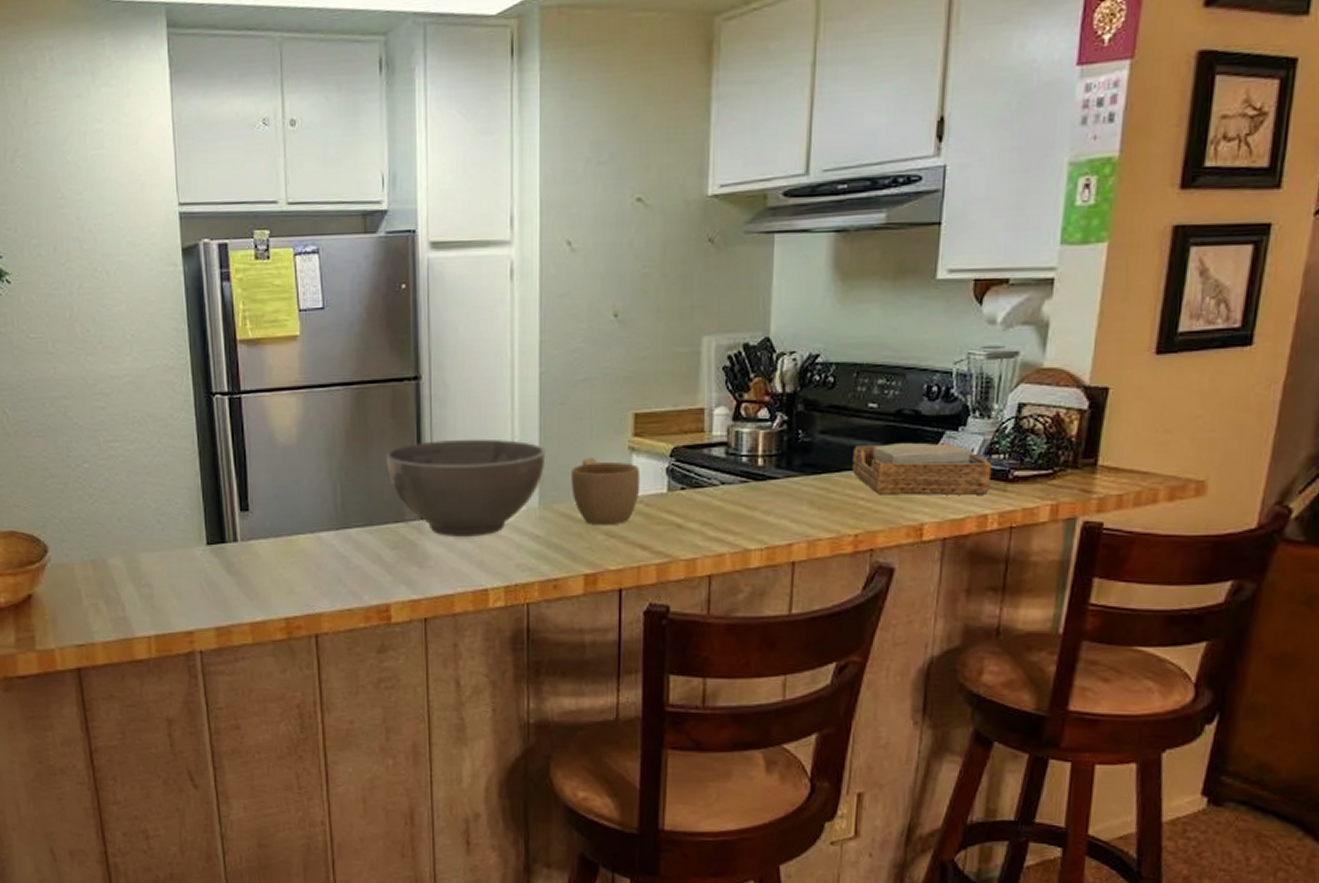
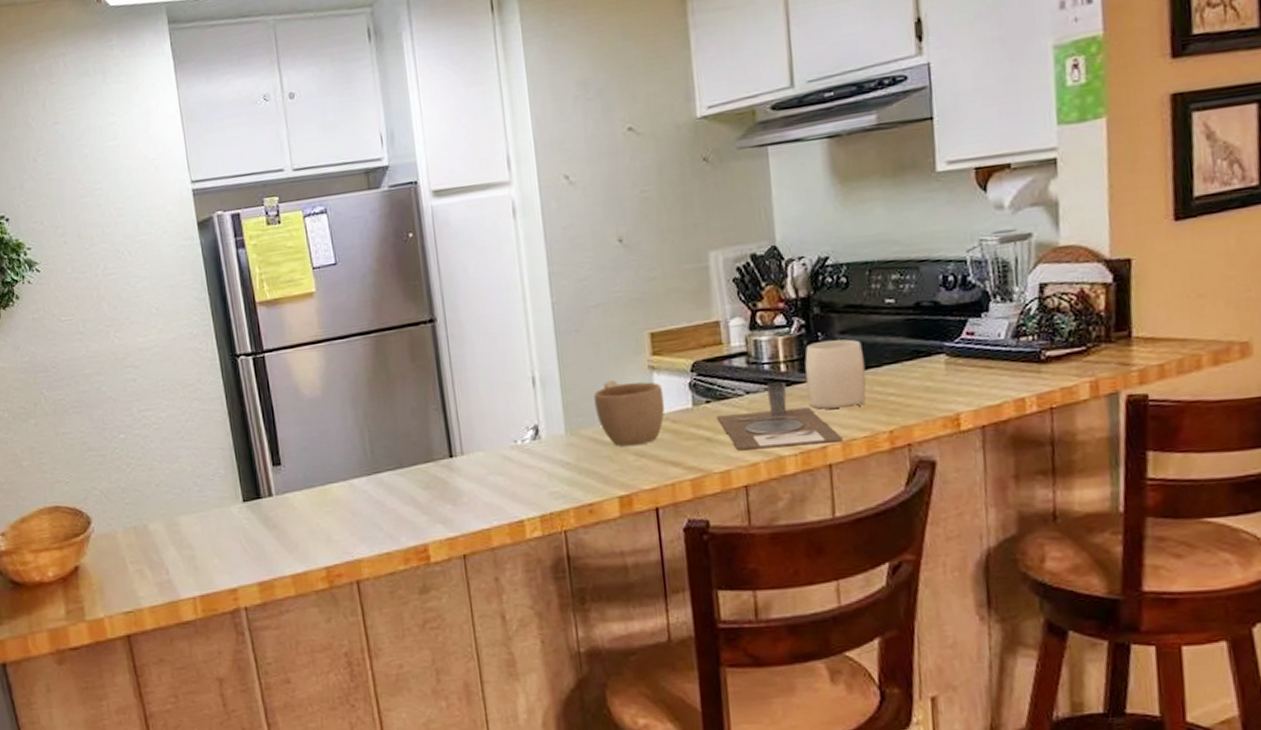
bowl: present [385,438,546,537] -> none [408,371,568,472]
place setting: none [689,476,809,539] -> present [716,382,843,450]
mug: none [780,439,841,508] -> present [804,339,866,410]
napkin holder: present [852,443,992,495] -> none [876,330,1024,388]

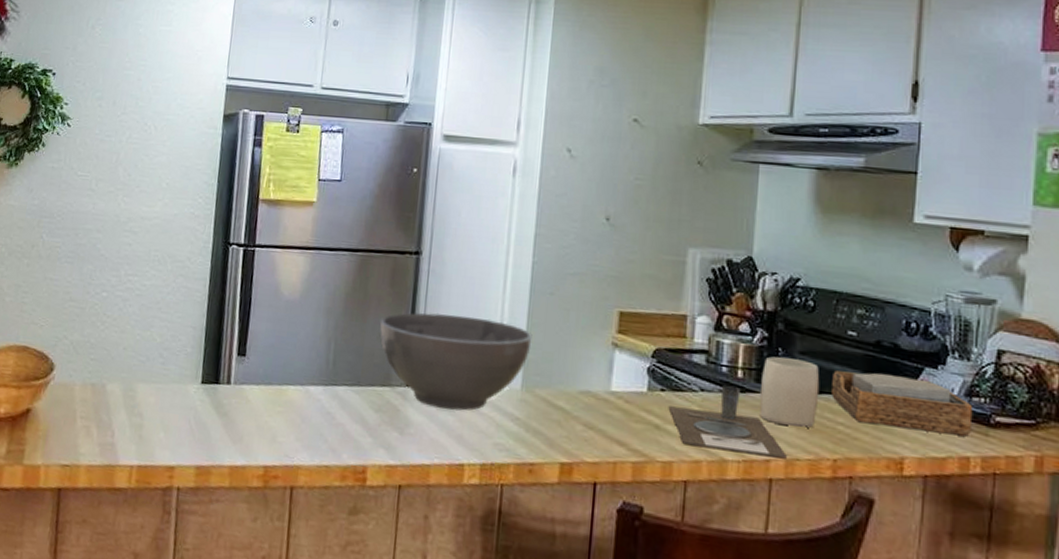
bowl: none [408,371,568,472] -> present [379,312,533,411]
cup: present [594,380,665,447] -> none [554,348,622,417]
napkin holder: none [876,330,1024,388] -> present [831,370,973,437]

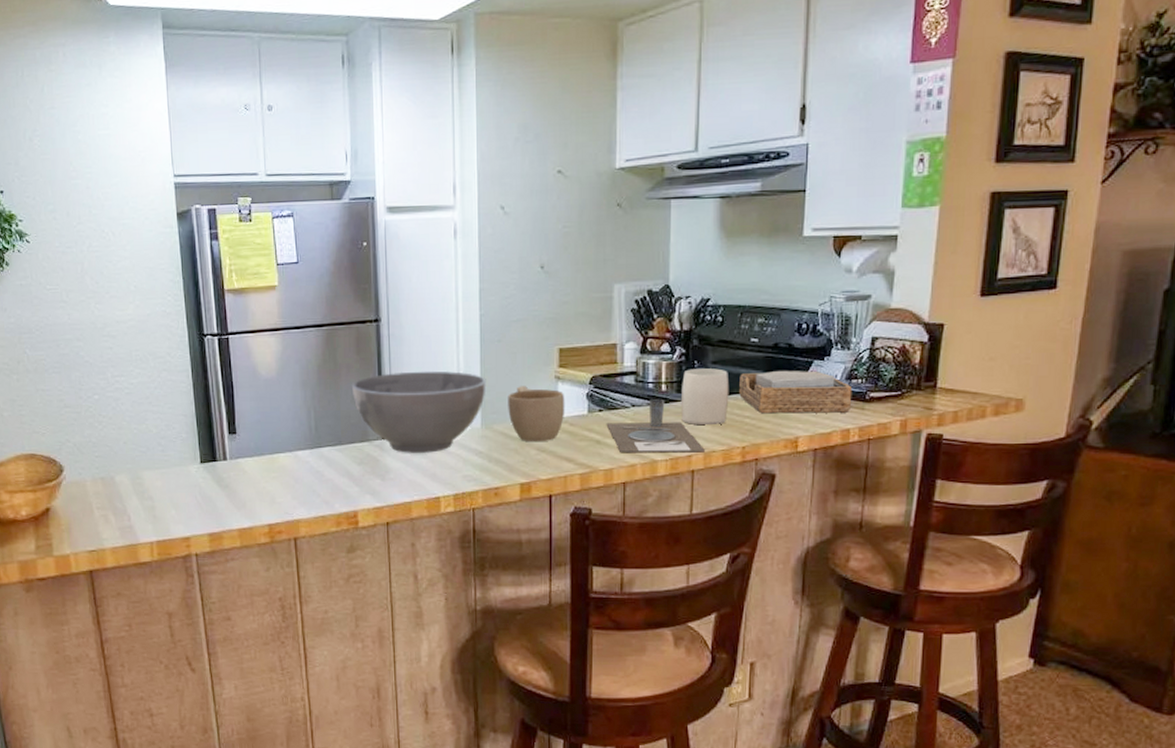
cup: none [554,348,622,417] -> present [508,386,565,443]

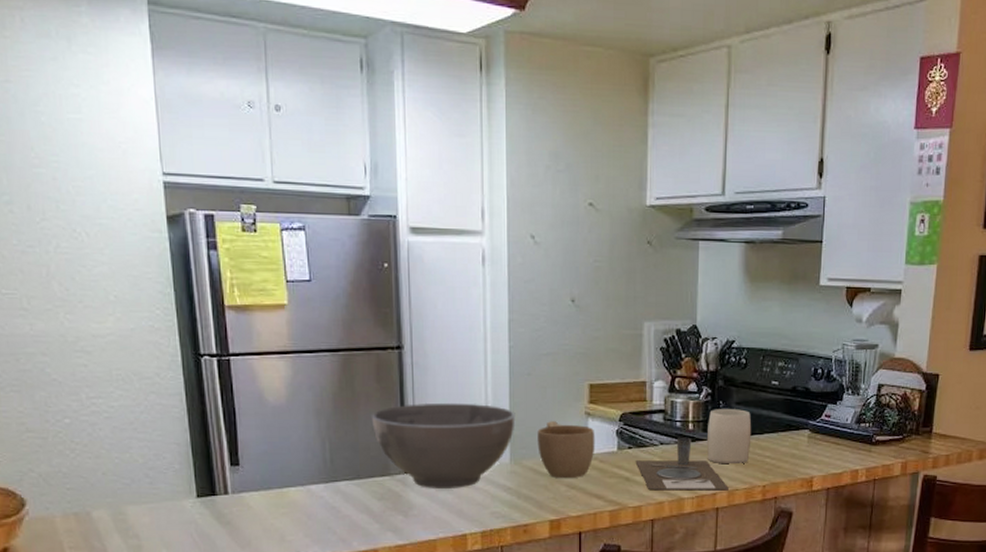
napkin holder: present [739,370,853,414] -> none [761,413,861,454]

